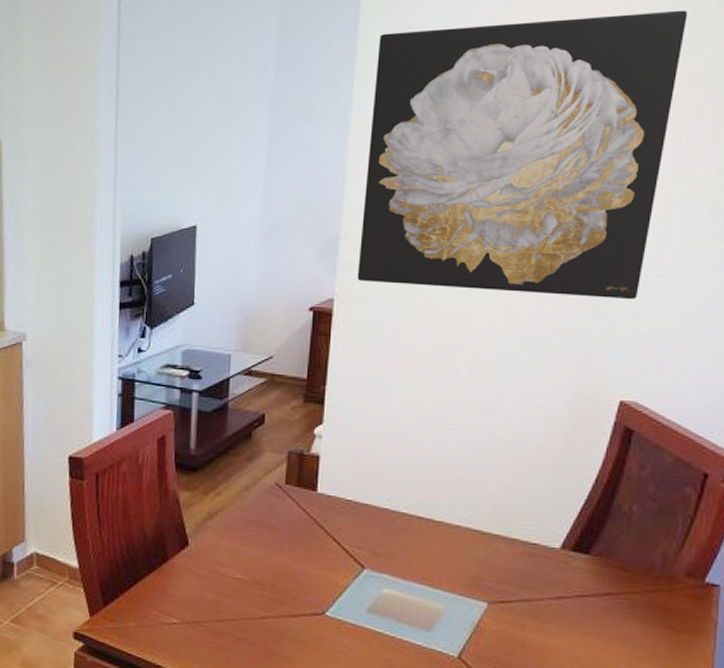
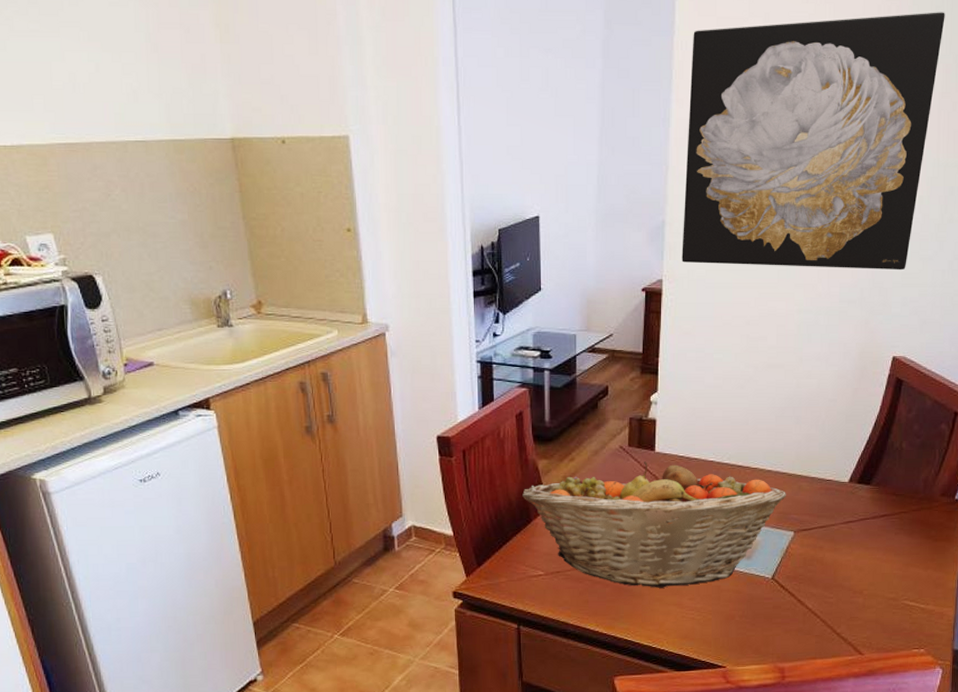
fruit basket: none [159,503,479,655] -> present [522,461,786,588]

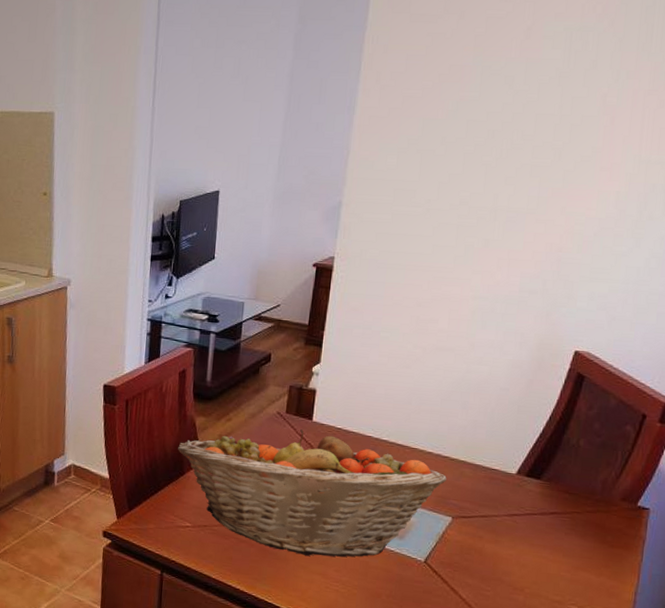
wall art: present [682,12,945,271] -> none [355,11,657,265]

